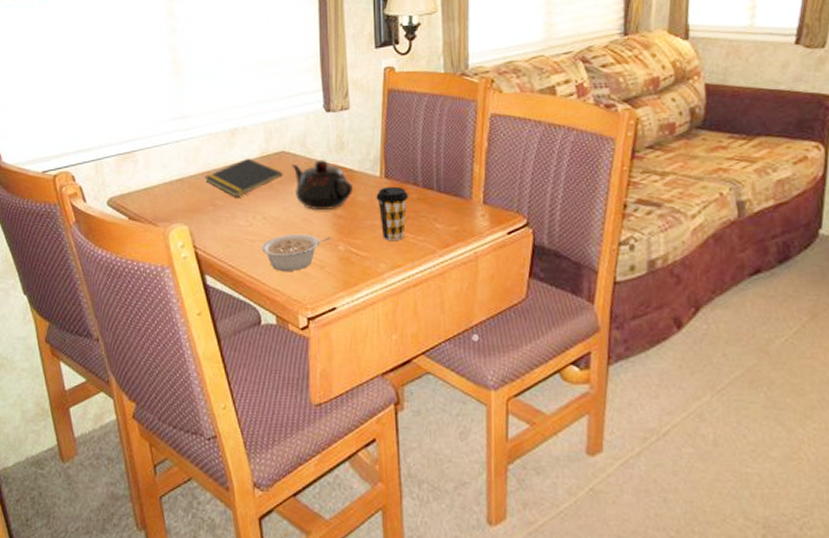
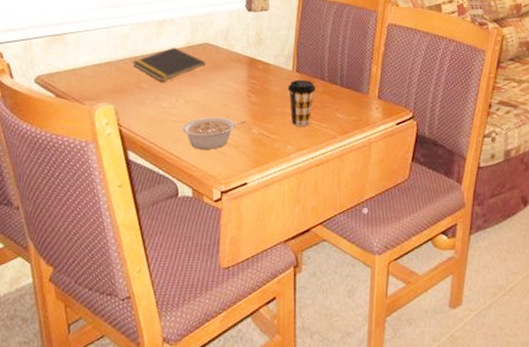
teapot: present [291,160,353,210] -> none [214,53,268,97]

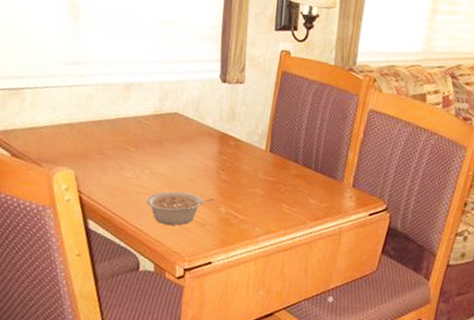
notepad: present [132,47,206,82] -> none [95,113,174,150]
coffee cup: present [288,79,315,126] -> none [259,160,289,209]

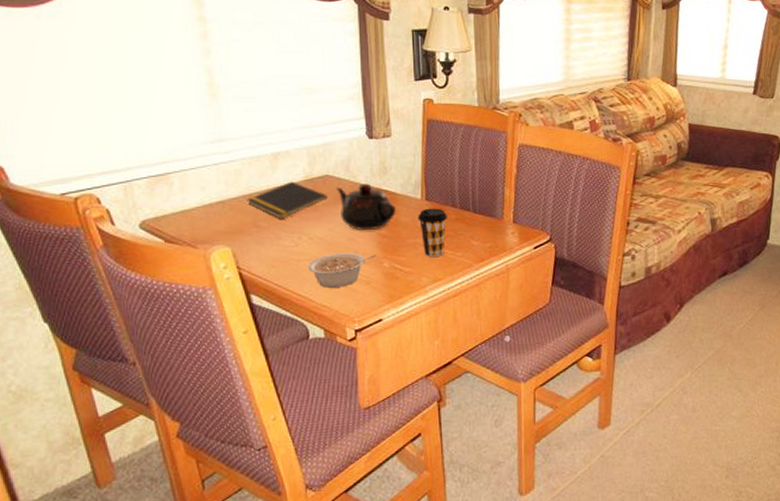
notepad: none [95,113,174,150] -> present [246,181,328,219]
teapot: none [183,126,239,174] -> present [336,183,396,230]
coffee cup: none [259,160,289,209] -> present [418,208,447,257]

